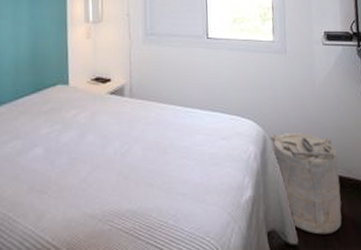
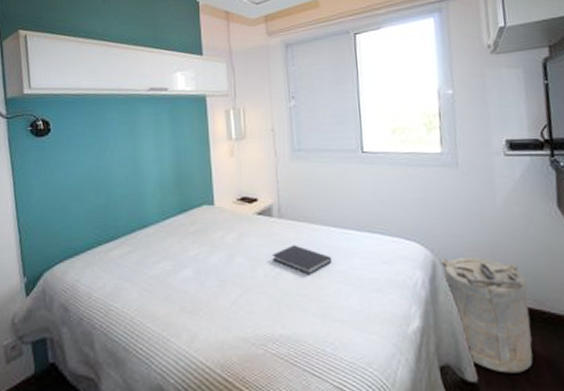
diary: none [122,123,178,152] -> present [272,245,332,275]

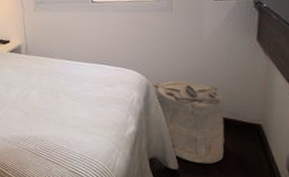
diary: present [272,245,332,275] -> none [21,73,68,95]

